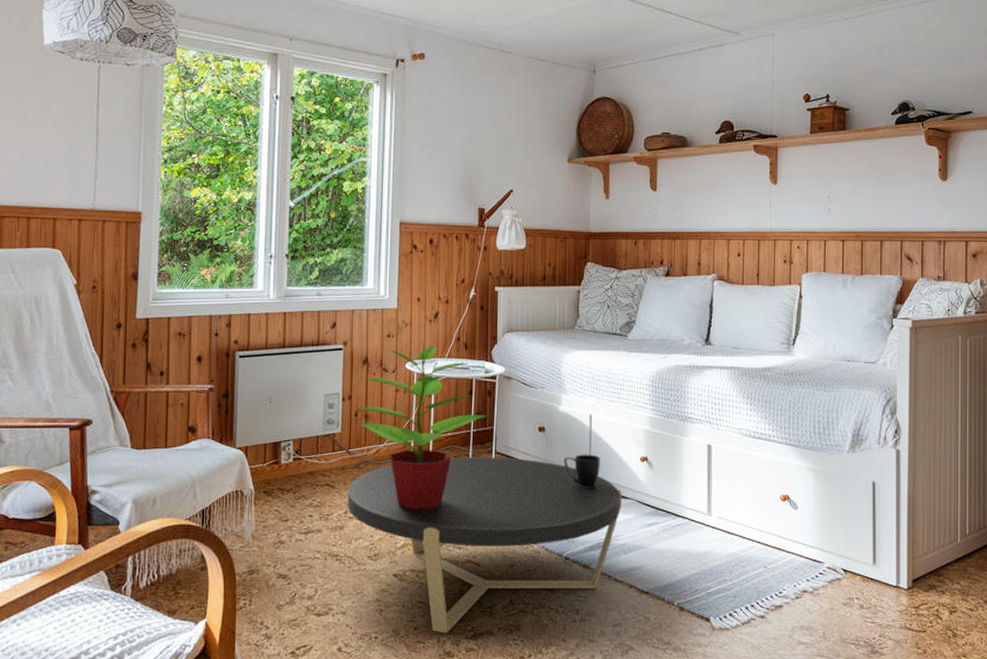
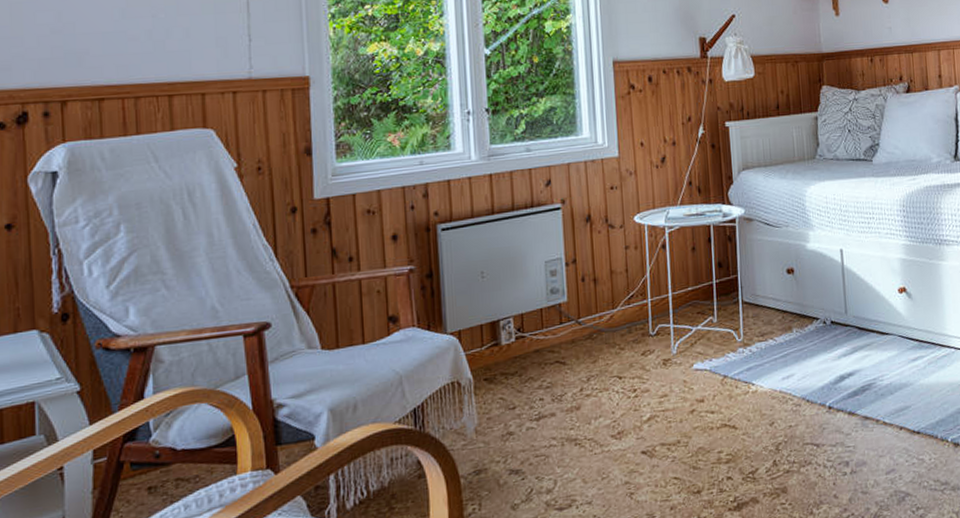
coffee table: present [347,456,622,633] -> none [580,305,883,509]
potted plant: present [360,340,486,510] -> none [587,189,729,377]
mug: present [564,454,600,489] -> none [817,291,857,329]

